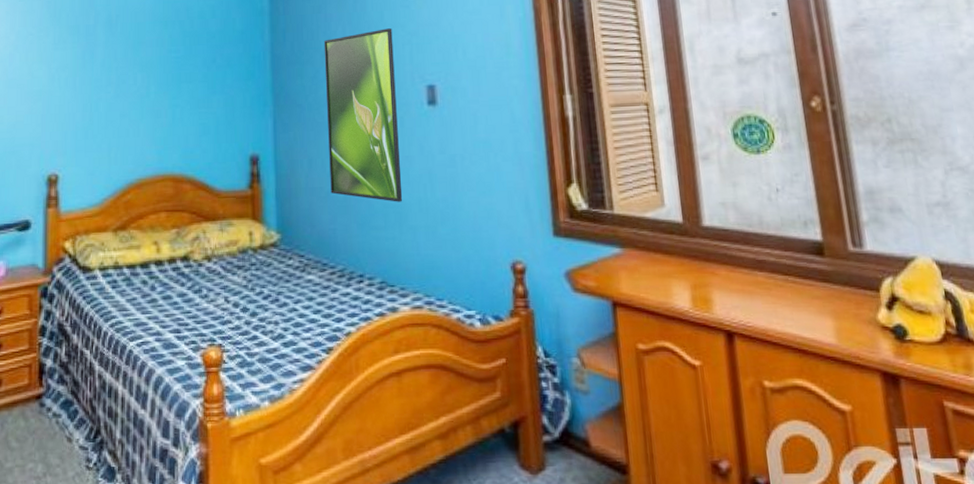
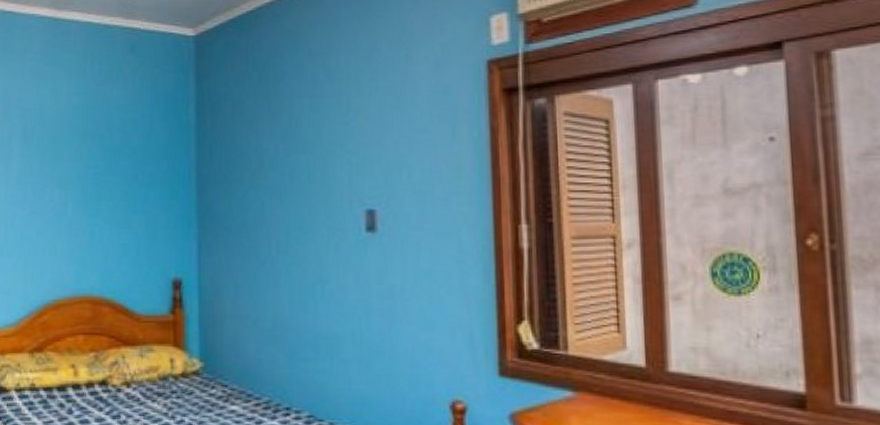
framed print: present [323,28,403,202] -> none [254,147,335,334]

